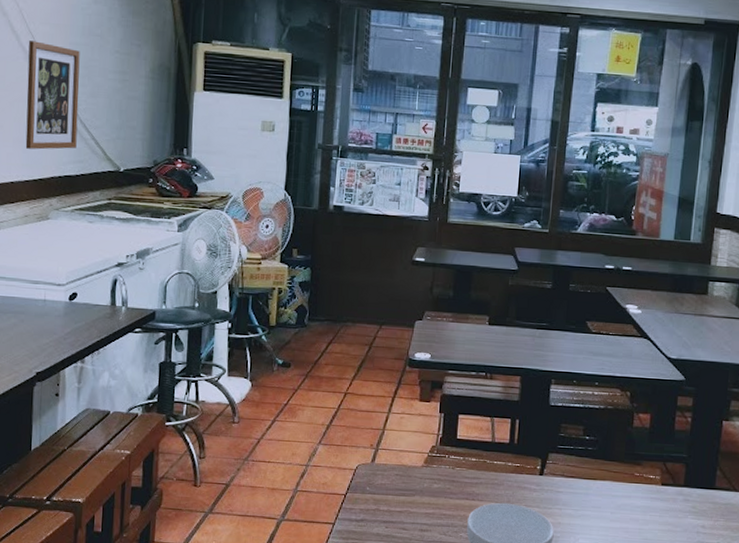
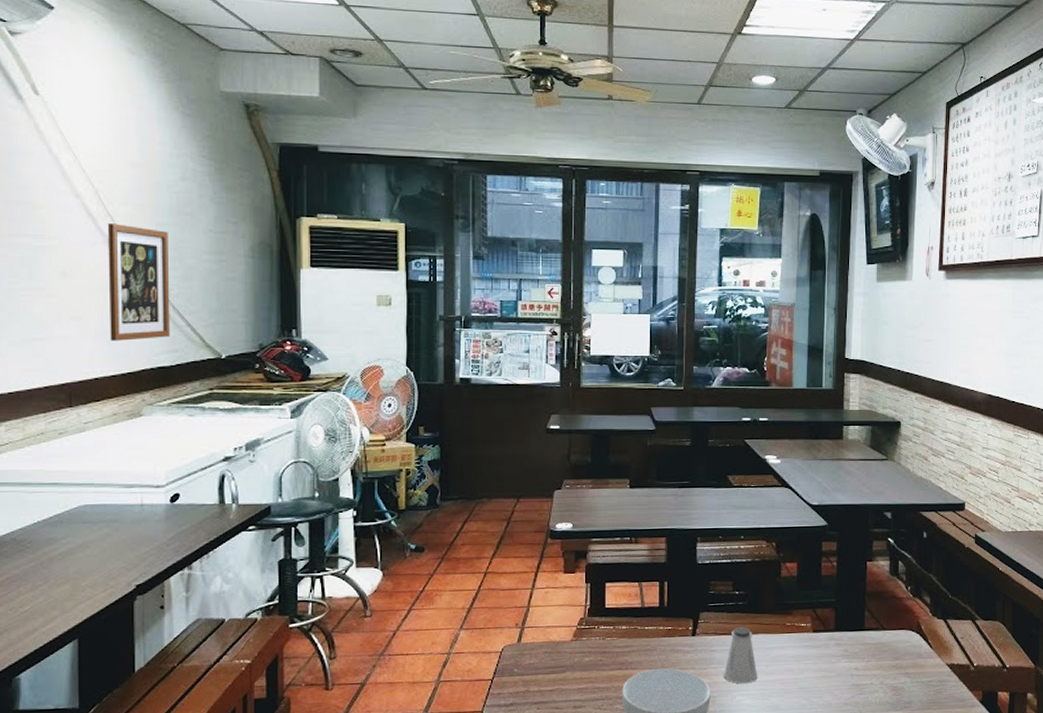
saltshaker: none [568,471,603,528] -> present [724,626,758,684]

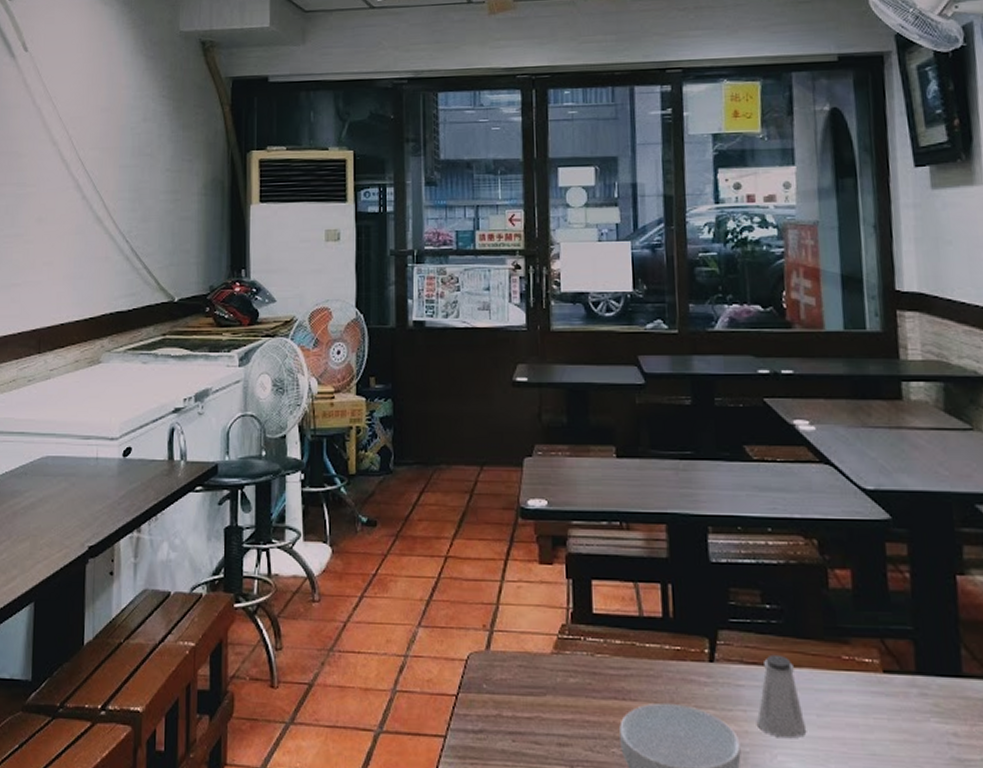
wall art: present [108,223,170,341] -> none [75,168,130,285]

